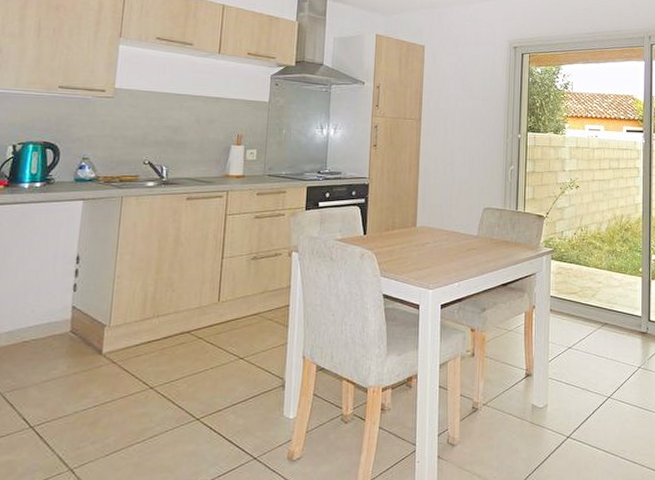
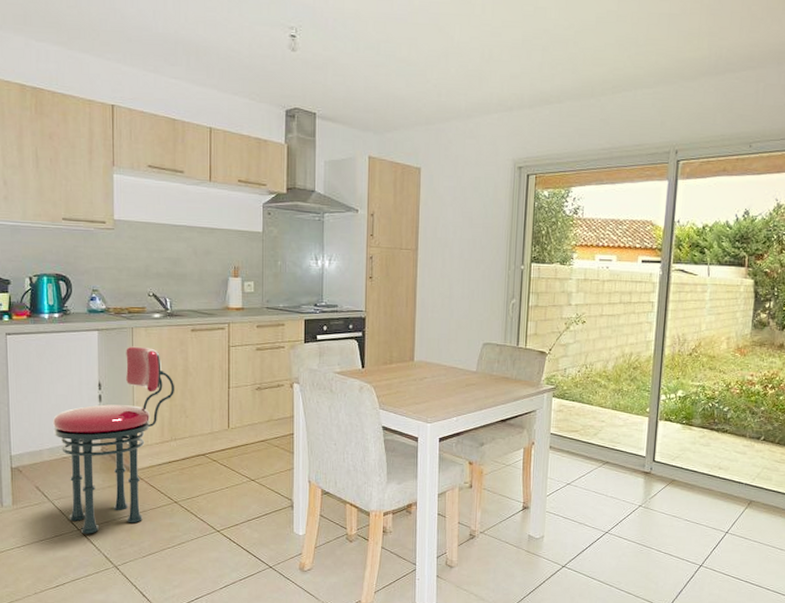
stool: none [16,216,164,432] -> present [52,346,175,534]

